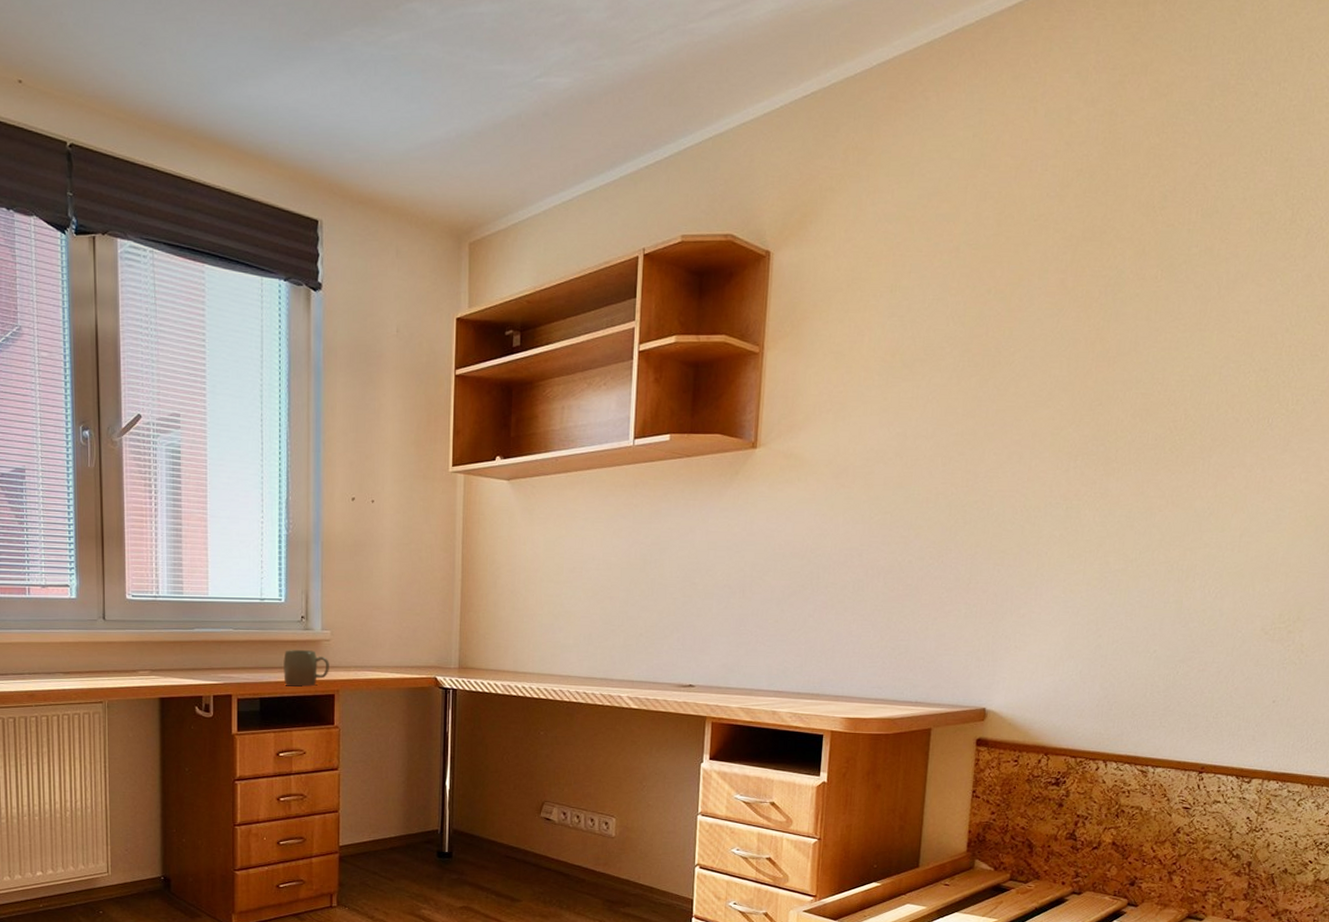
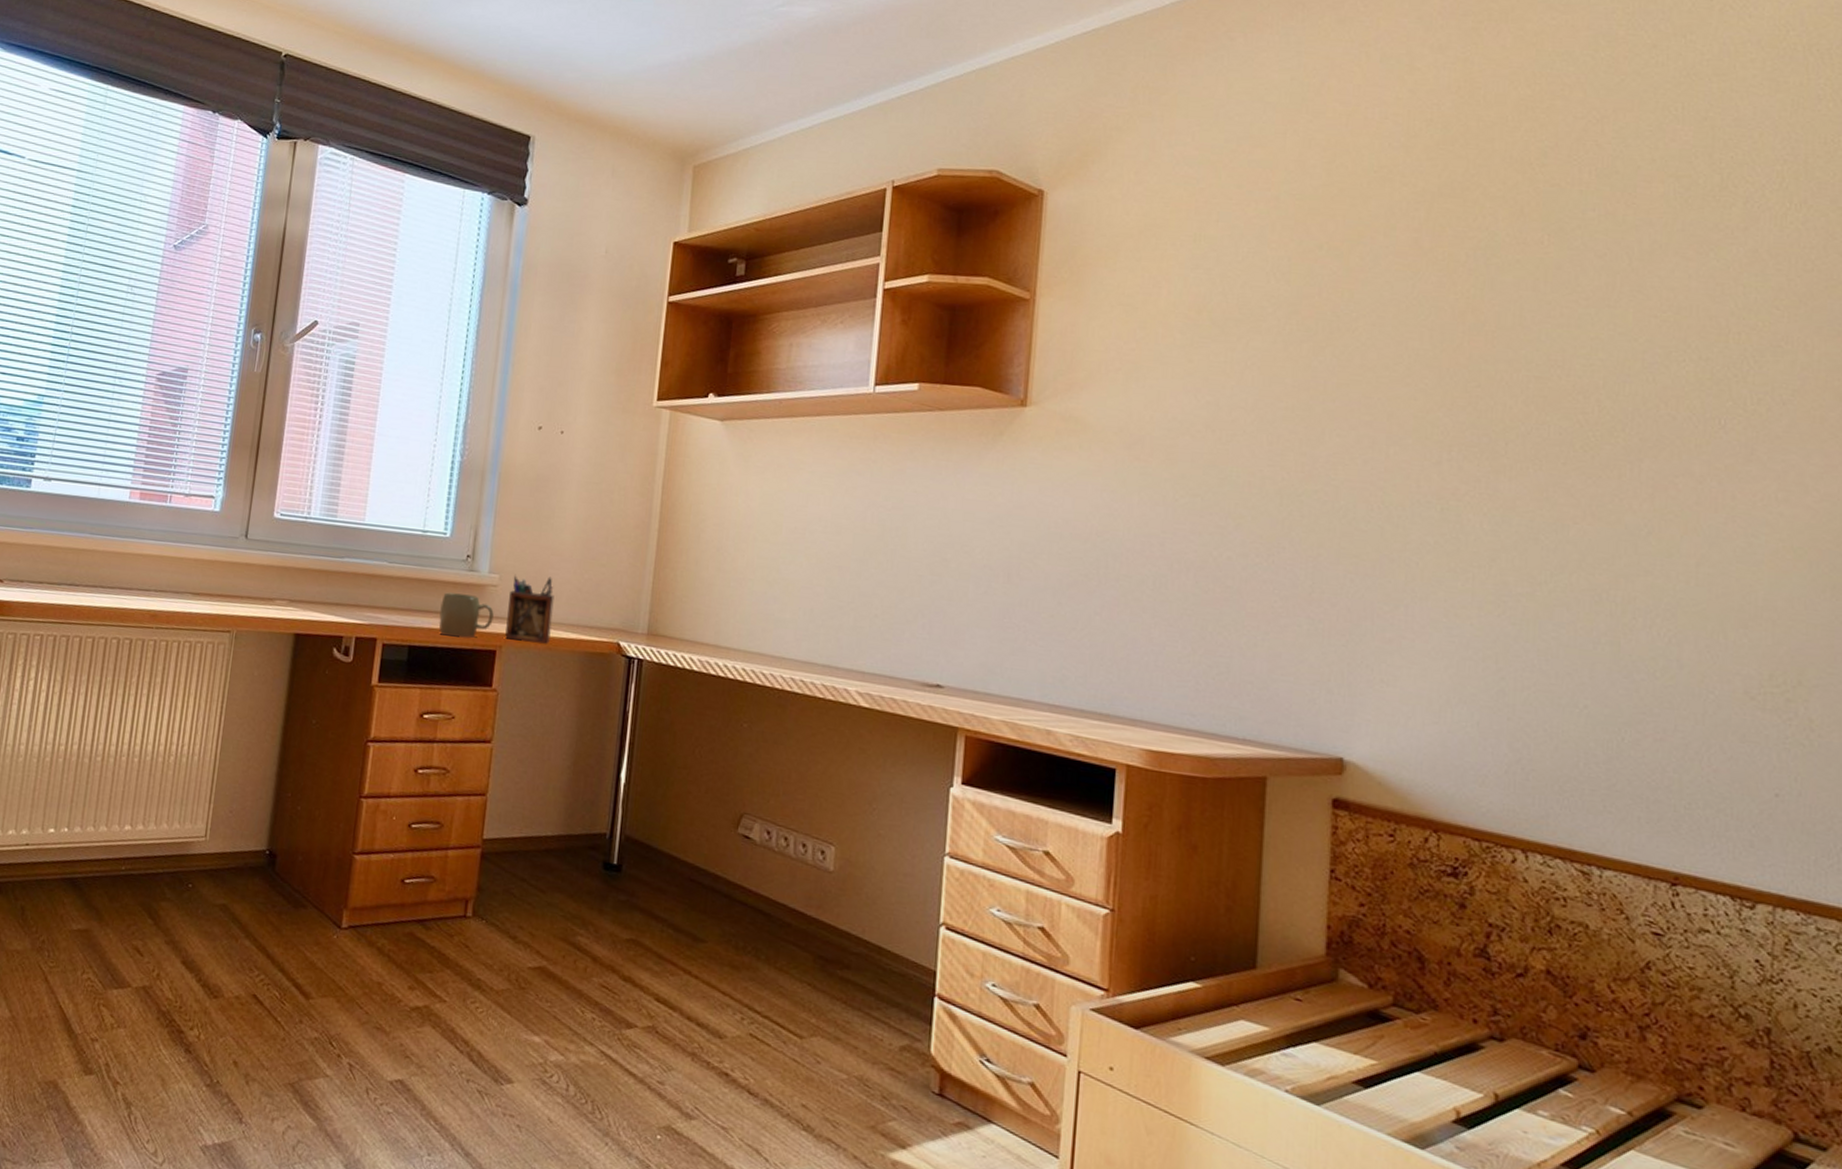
desk organizer: none [341,628,379,686] -> present [505,574,555,645]

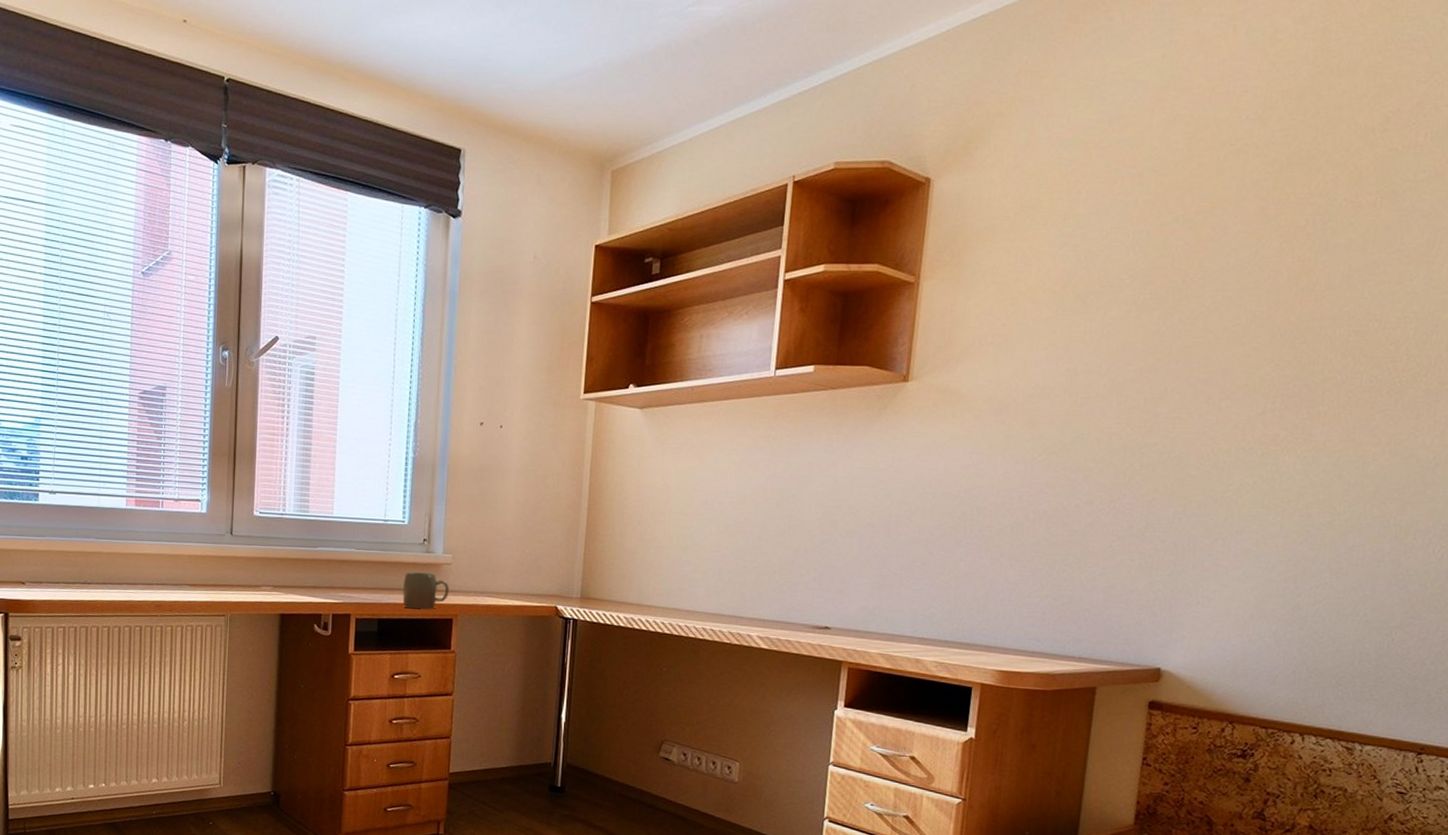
desk organizer: present [505,574,555,645] -> none [460,553,500,612]

